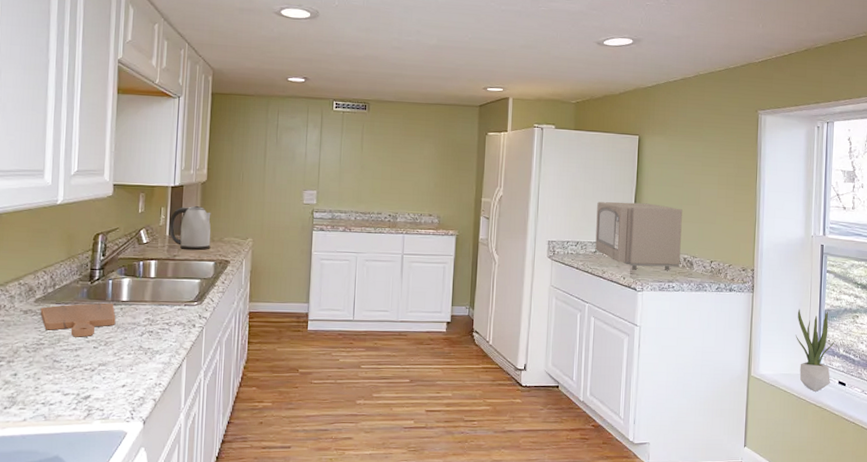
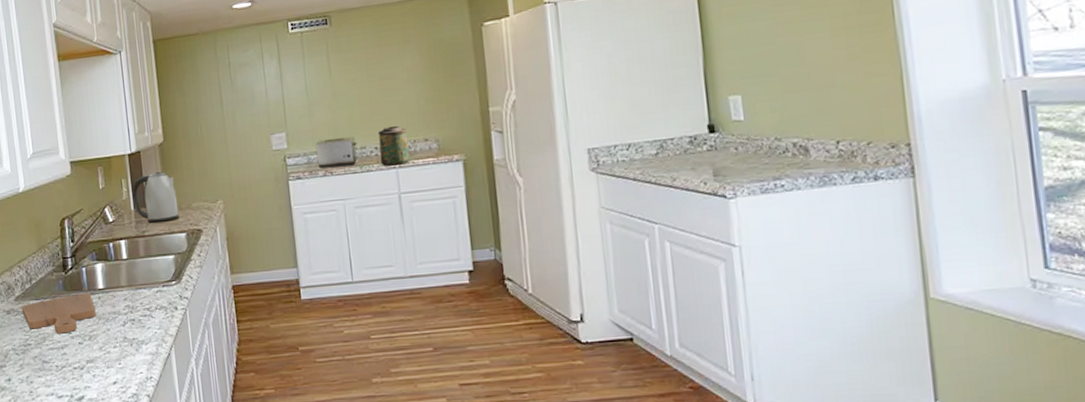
toaster: none [339,201,375,226] -> present [315,136,357,169]
canister: none [391,199,416,232] -> present [378,125,410,166]
microwave: present [595,201,682,270] -> none [649,75,788,170]
potted plant: present [795,309,835,392] -> none [996,190,1072,312]

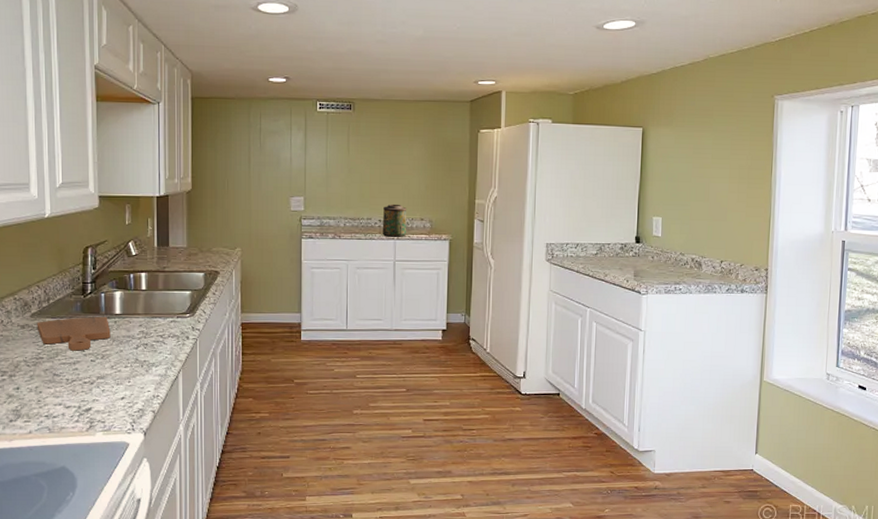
kettle: present [132,172,180,224] -> none [157,216,199,262]
toaster: present [315,136,357,169] -> none [328,207,364,233]

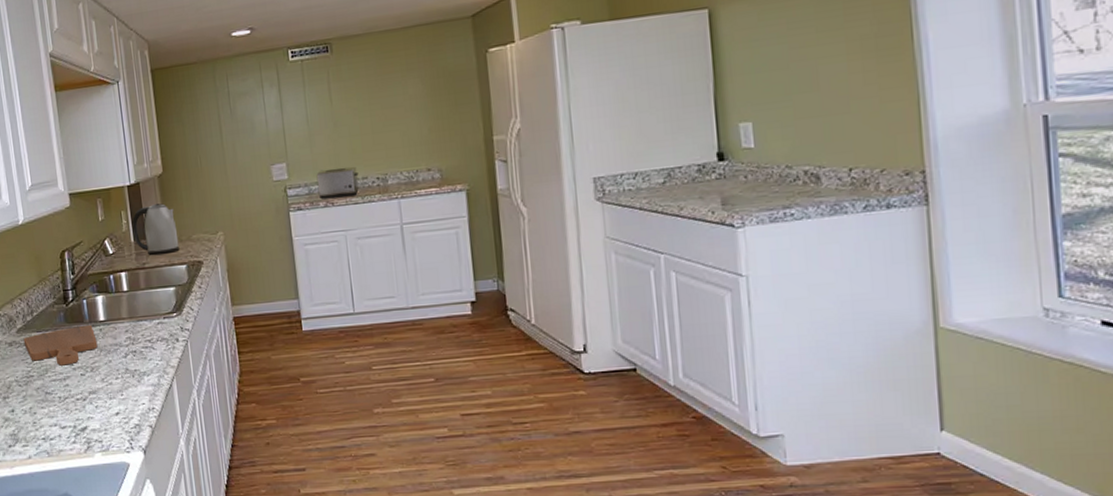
kettle: none [157,216,199,262] -> present [131,203,180,256]
toaster: none [328,207,364,233] -> present [316,166,359,200]
canister: present [382,204,407,237] -> none [380,155,413,197]

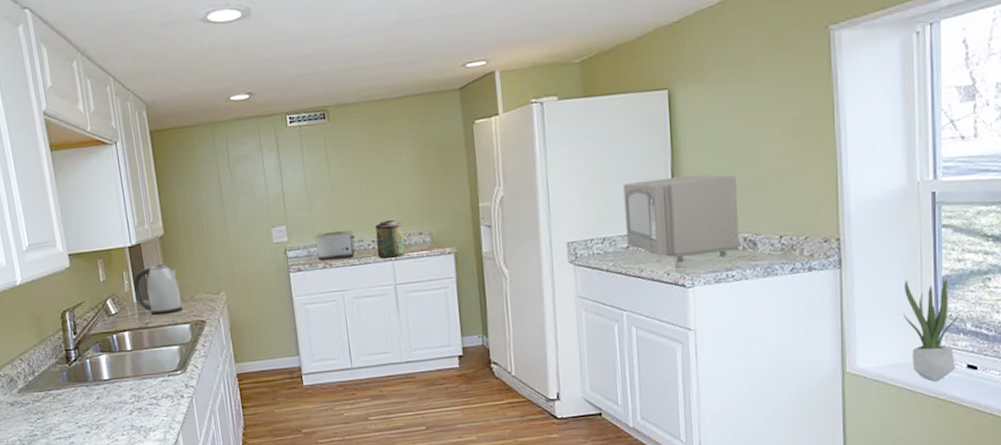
cutting board: present [23,324,98,366] -> none [25,383,103,424]
canister: none [380,155,413,197] -> present [375,219,405,259]
microwave: none [658,101,799,199] -> present [623,175,739,262]
potted plant: none [1011,217,1087,341] -> present [902,279,959,382]

